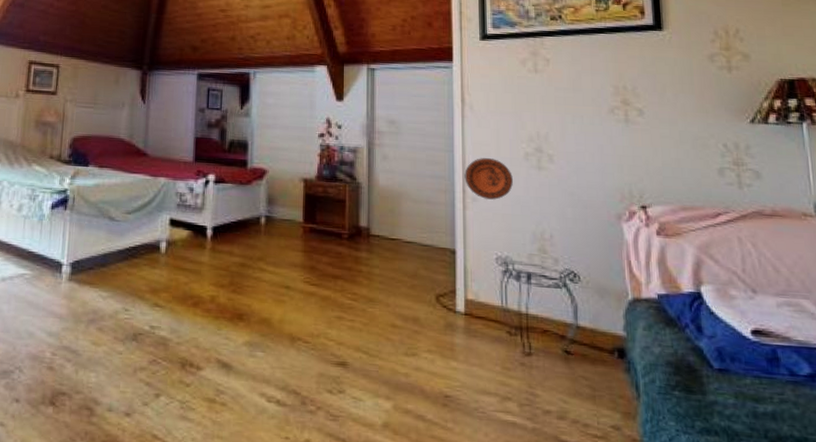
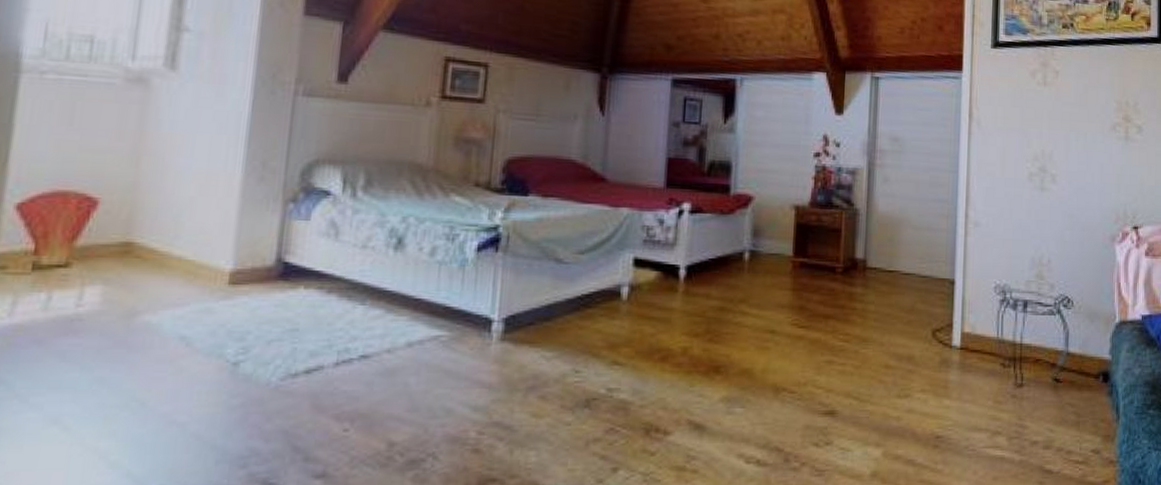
decorative plate: present [464,158,513,200] -> none [968,179,1016,224]

